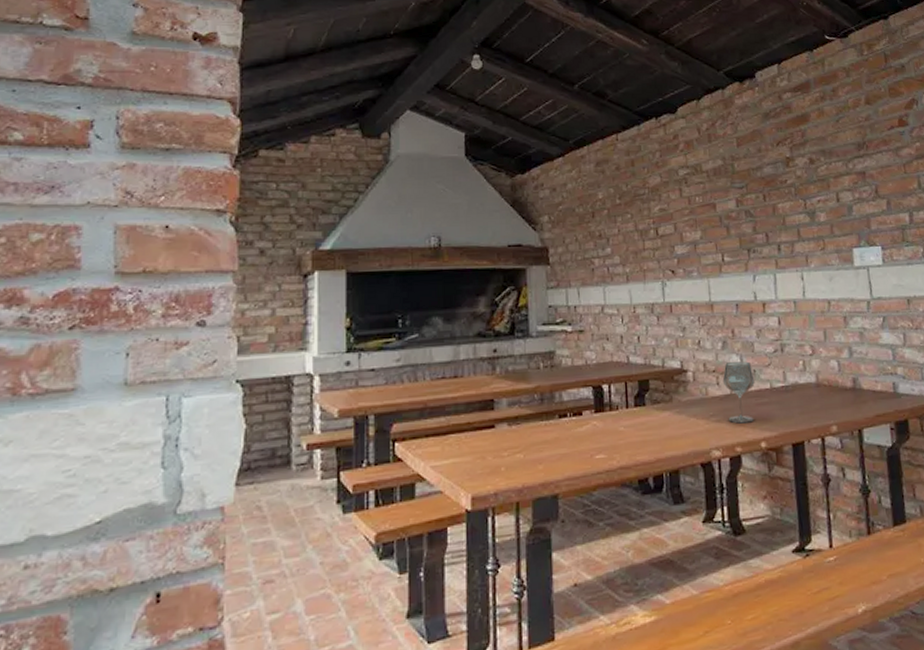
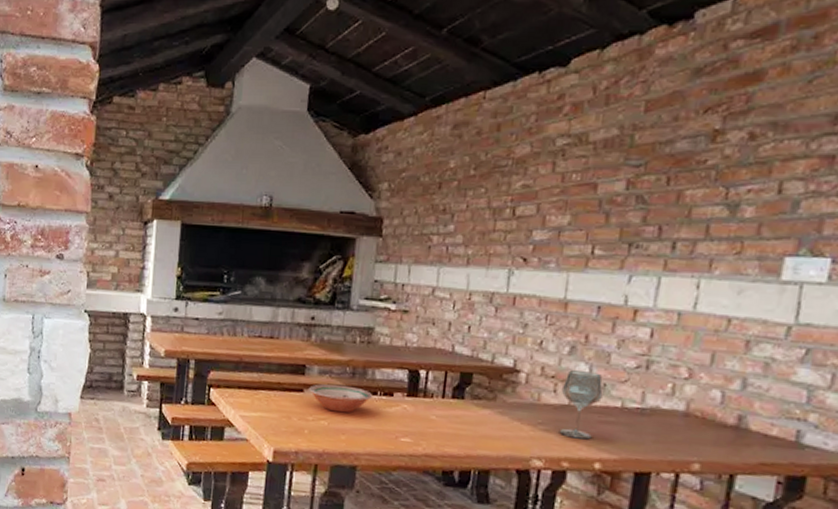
bowl: none [500,412,564,443] -> present [309,383,373,413]

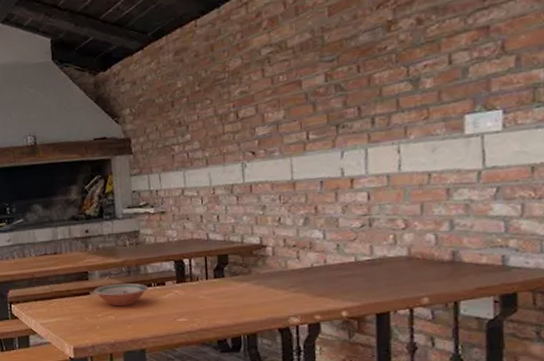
wine glass: present [559,370,604,440] -> none [303,236,338,294]

